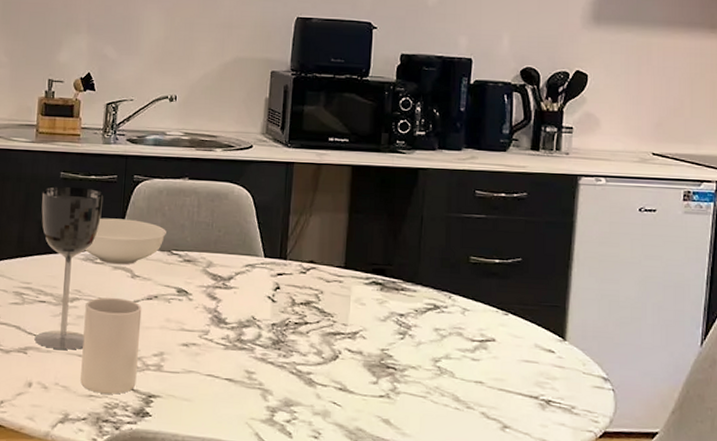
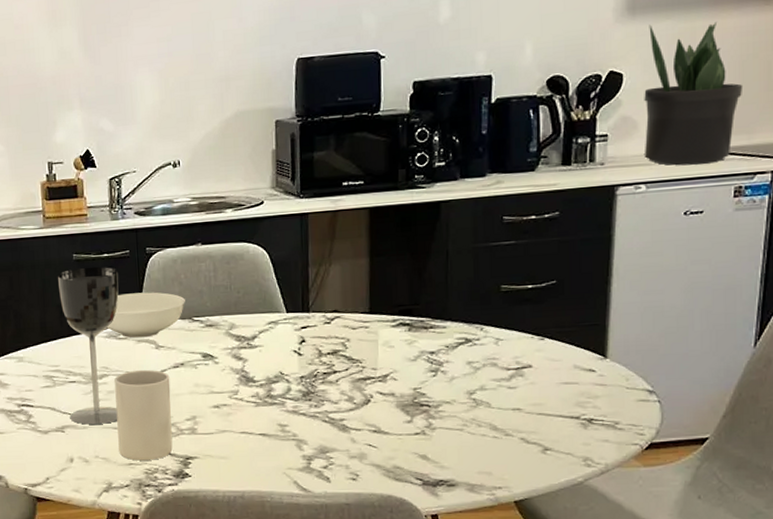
planter: none [604,34,692,167] -> present [644,21,743,166]

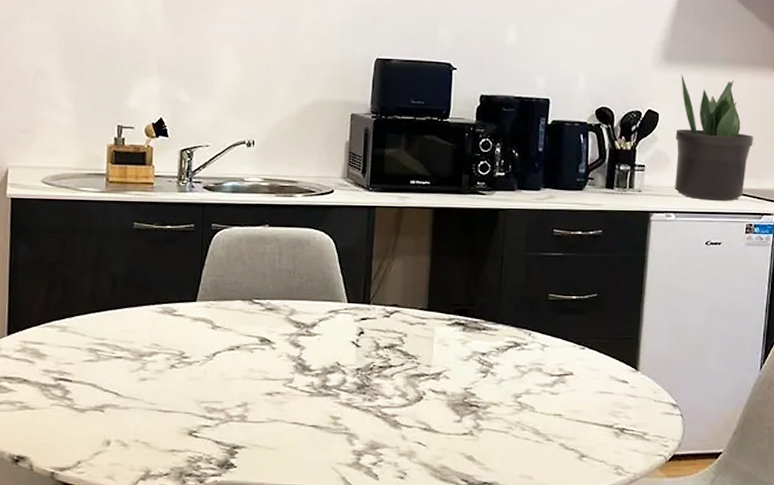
wine glass: present [58,267,119,425] -> none [111,237,181,405]
bowl: present [106,292,185,338] -> none [162,269,247,316]
cup: present [114,369,173,461] -> none [162,349,224,448]

